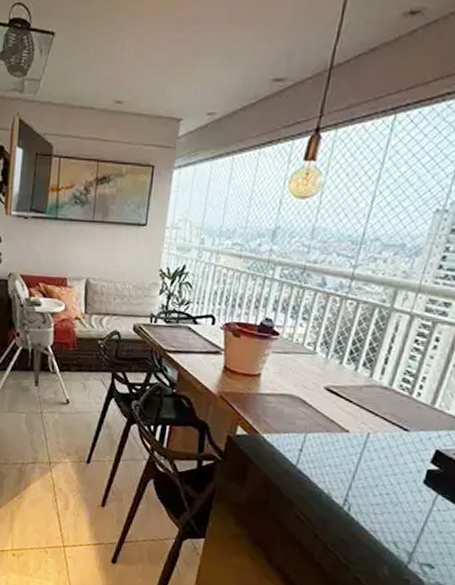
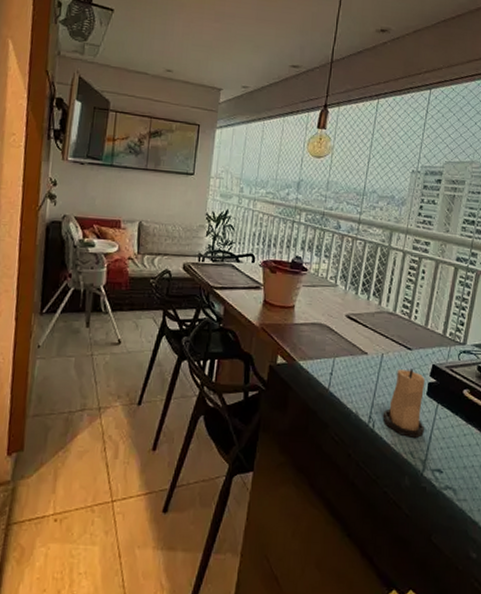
candle: none [361,452,424,529] -> present [382,369,425,439]

